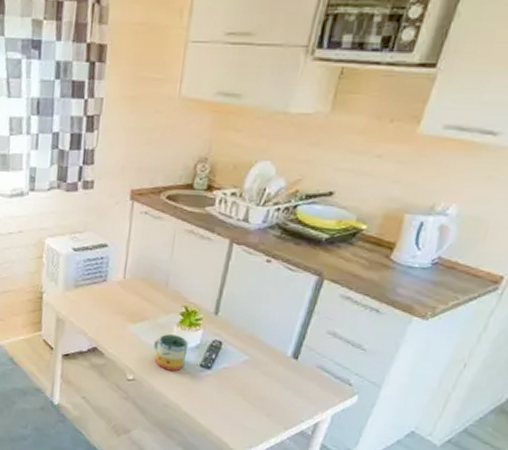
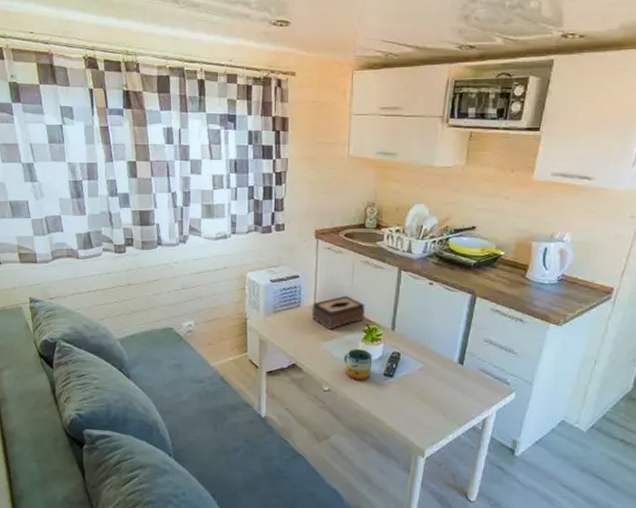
tissue box: none [119,270,185,310] -> present [312,295,365,330]

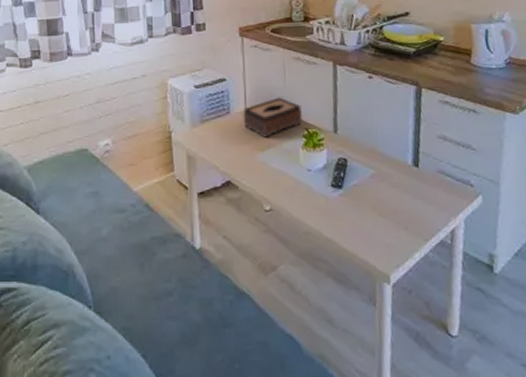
mug: present [343,349,373,381] -> none [283,158,317,196]

